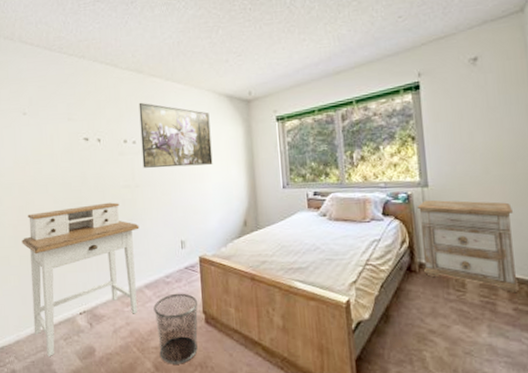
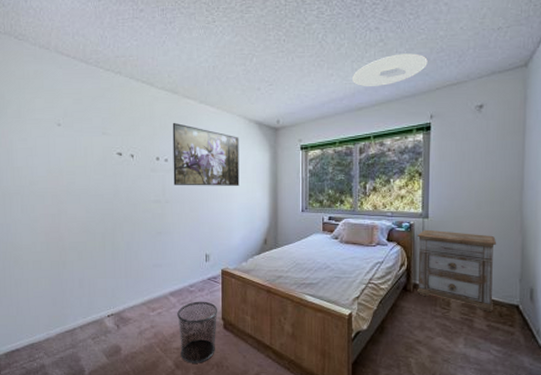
desk: present [22,202,139,356] -> none [53,215,167,353]
ceiling light: none [327,9,409,49] -> present [353,53,428,87]

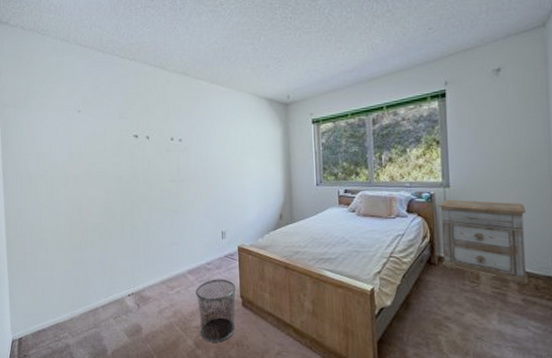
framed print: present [172,122,239,186] -> none [185,103,253,165]
ceiling light: present [353,53,428,87] -> none [361,21,438,58]

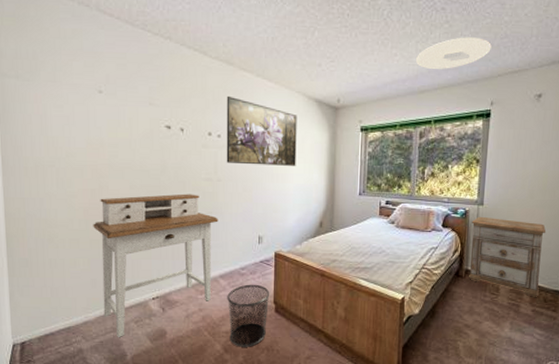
desk: none [76,195,184,333] -> present [93,193,218,337]
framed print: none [185,103,253,165] -> present [226,95,297,166]
ceiling light: none [361,21,438,58] -> present [416,37,492,70]

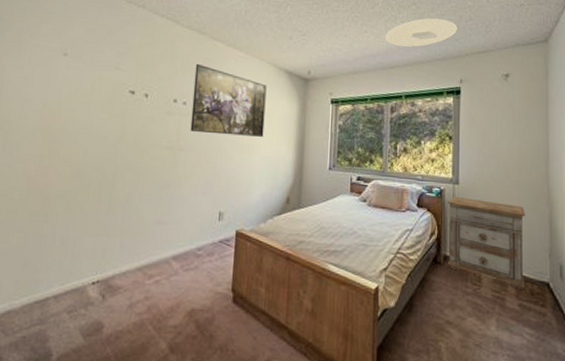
desk: present [93,193,218,337] -> none [31,162,177,331]
waste bin: present [227,284,270,347] -> none [177,268,228,346]

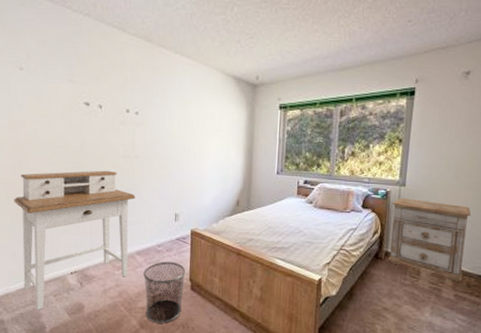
desk: none [31,162,177,331] -> present [14,170,136,310]
waste bin: none [177,268,228,346] -> present [143,261,186,324]
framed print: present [190,63,267,137] -> none [144,72,215,144]
ceiling light: present [386,18,457,48] -> none [338,12,418,47]

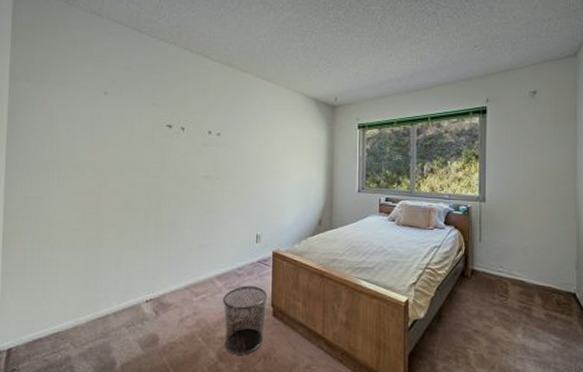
desk: present [14,170,136,310] -> none [90,191,216,343]
nightstand: present [389,197,472,282] -> none [474,213,553,299]

